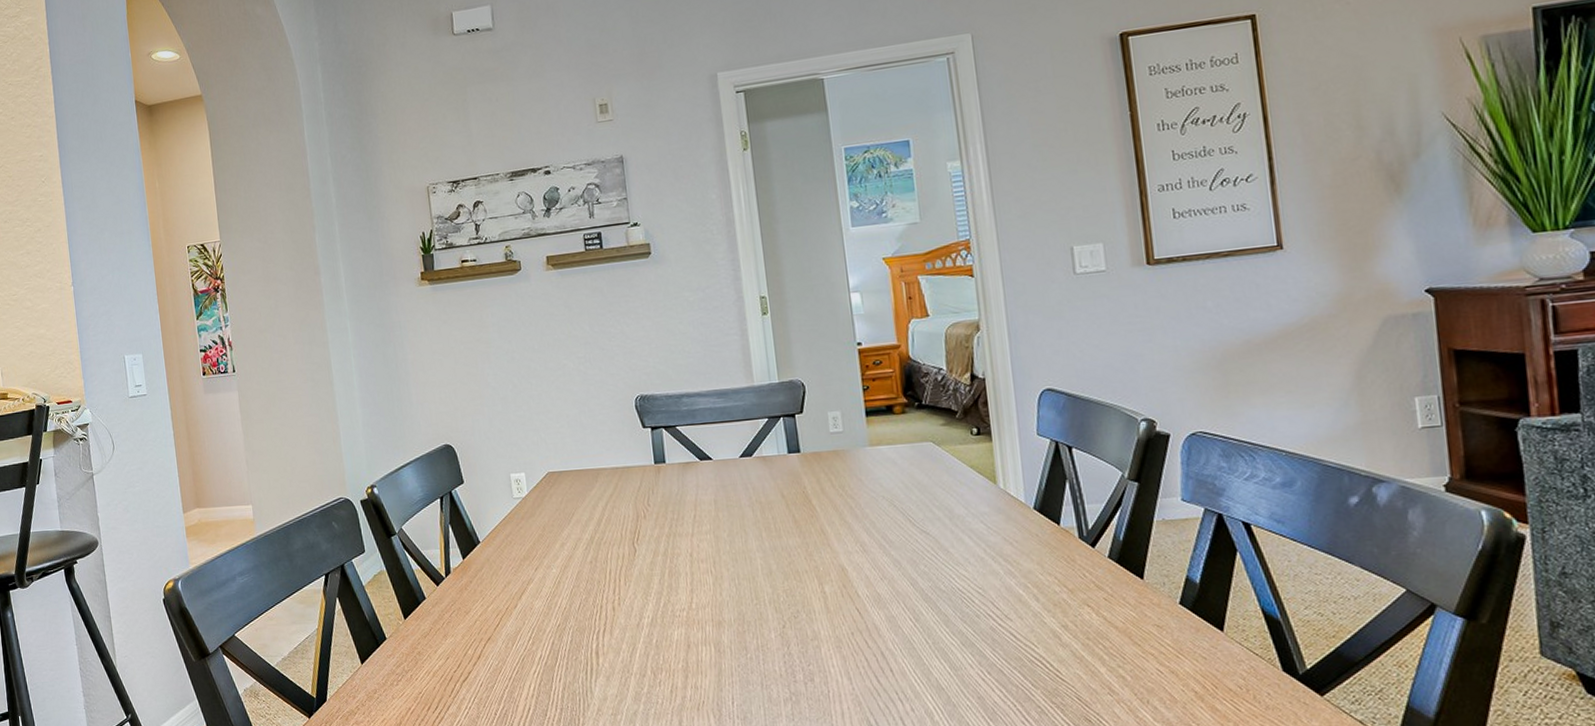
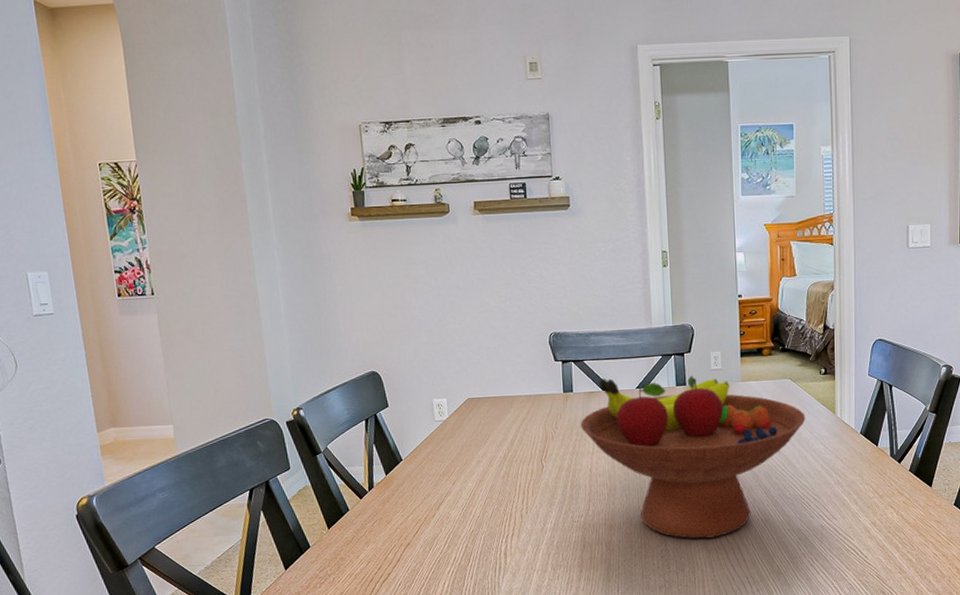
fruit bowl: none [676,441,957,641] -> present [581,376,806,539]

